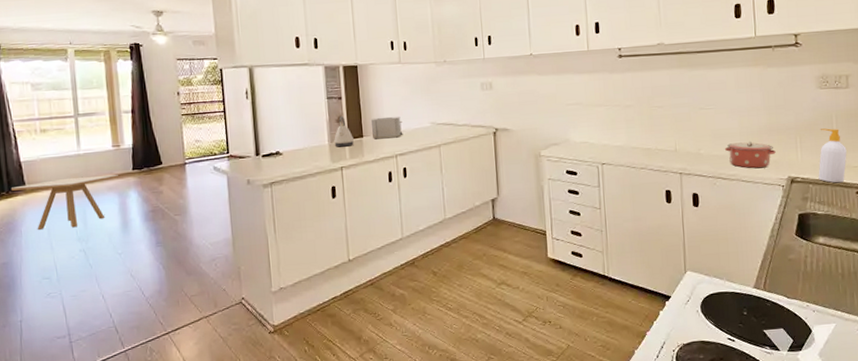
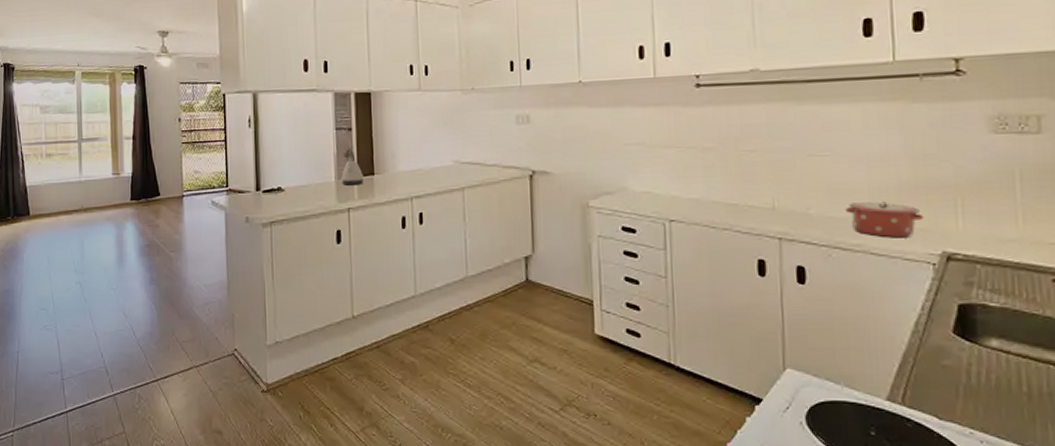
side table: present [10,175,118,230] -> none [16,204,116,258]
toaster: present [370,116,403,141] -> none [383,151,421,180]
soap bottle: present [818,128,847,183] -> none [990,188,1038,265]

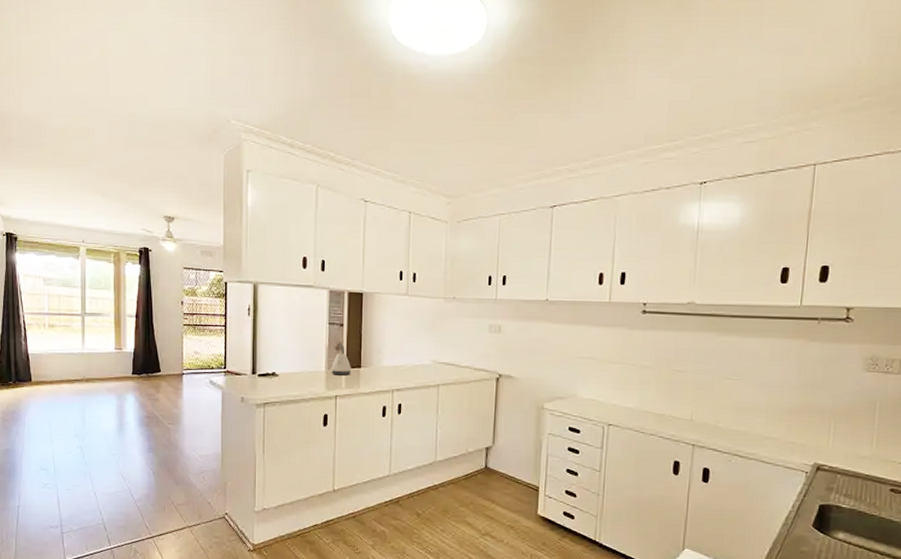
casserole: present [844,200,924,238] -> none [746,419,804,451]

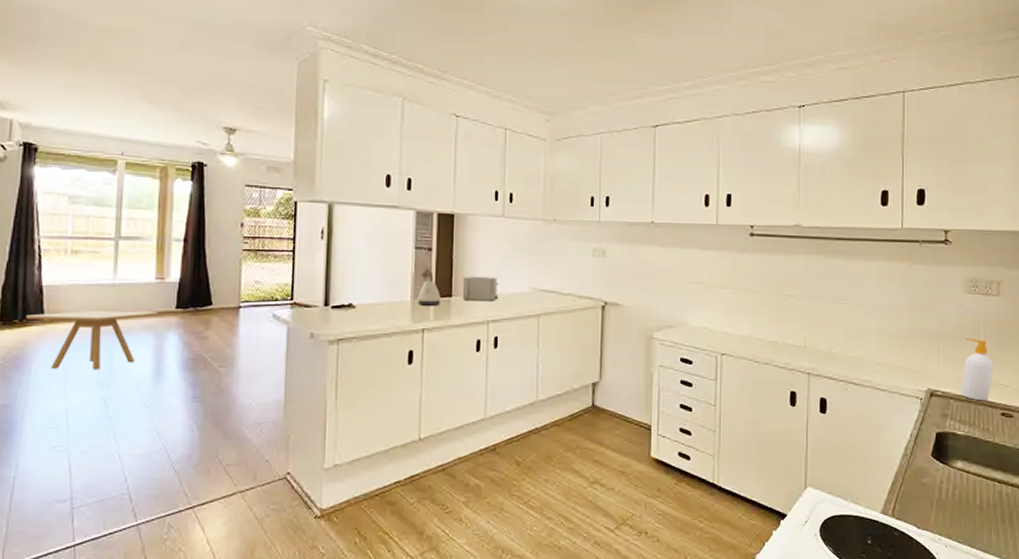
side table: none [17,374,118,424] -> present [25,310,158,370]
toaster: none [370,349,403,373] -> present [462,276,499,302]
soap bottle: none [849,416,887,477] -> present [961,338,993,401]

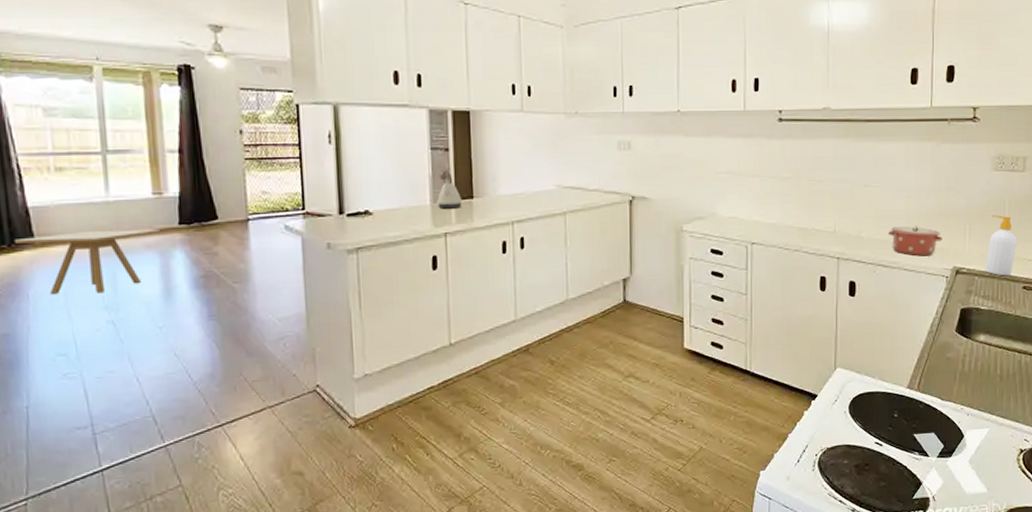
toaster: present [462,276,499,302] -> none [483,175,522,203]
casserole: none [859,344,916,376] -> present [887,225,943,257]

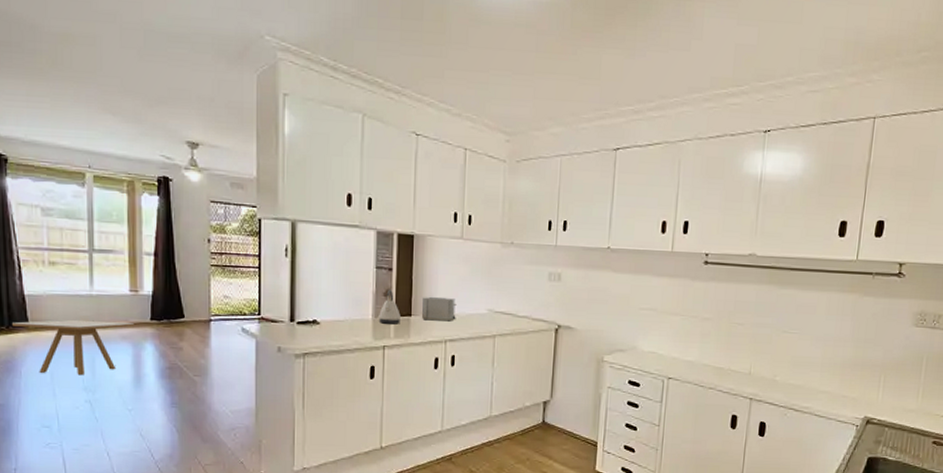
toaster: none [483,175,522,203] -> present [421,296,457,322]
casserole: present [887,225,943,257] -> none [802,373,856,404]
soap bottle: present [985,215,1017,276] -> none [896,370,932,430]

